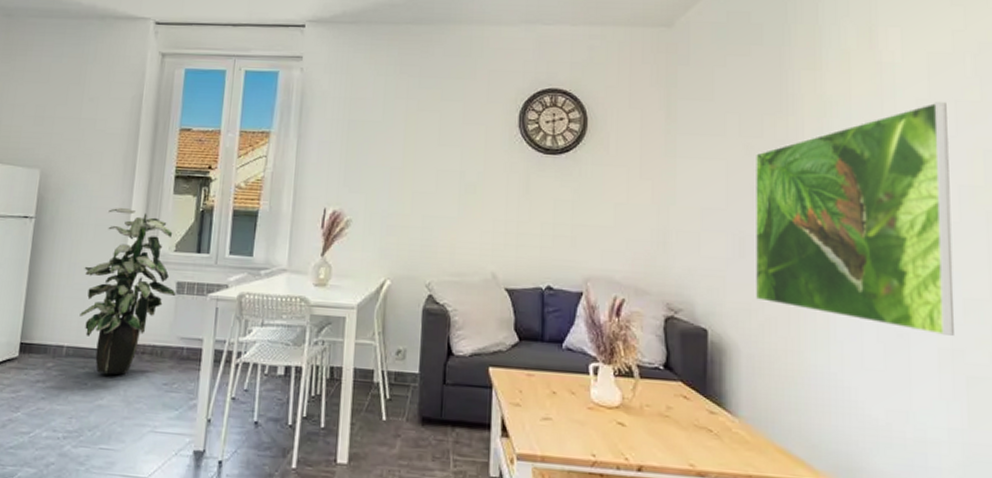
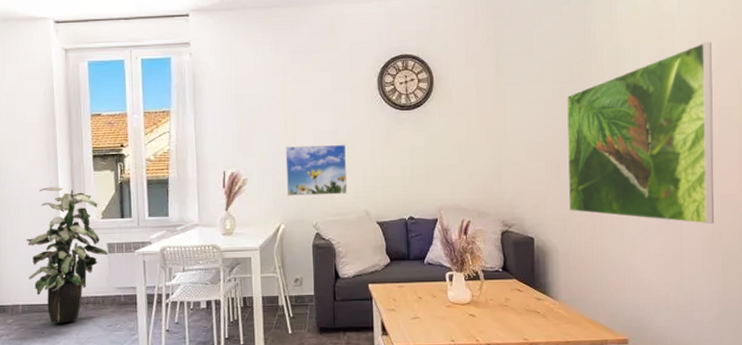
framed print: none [397,186,475,250] -> present [285,144,348,196]

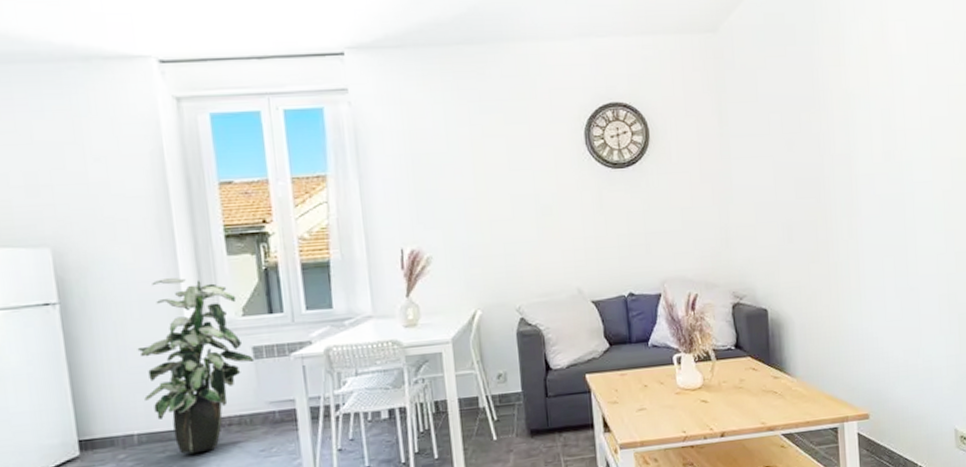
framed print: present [285,144,348,196] -> none [477,210,556,276]
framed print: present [567,42,714,224] -> none [796,87,949,285]

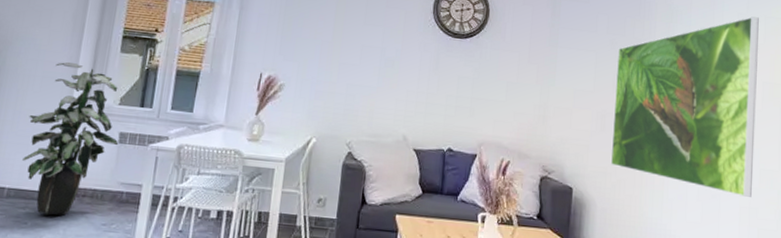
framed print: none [796,87,949,285] -> present [611,16,759,197]

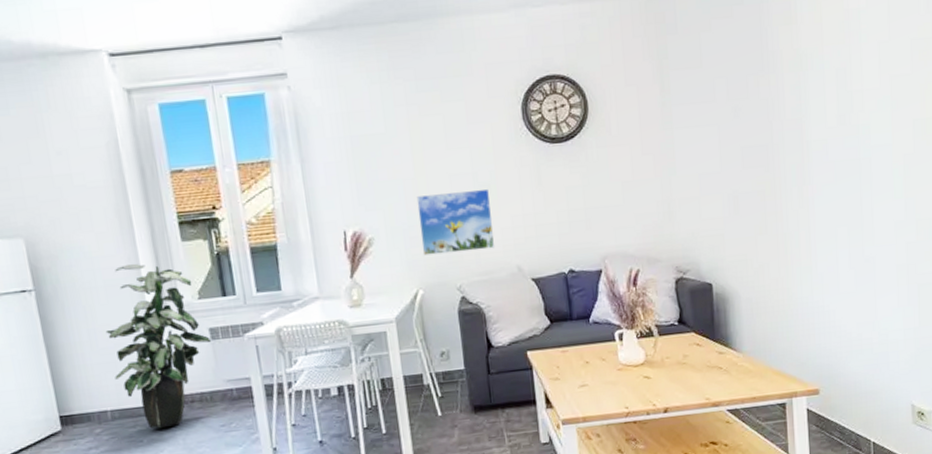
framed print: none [323,57,393,116] -> present [416,188,495,256]
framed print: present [611,16,759,197] -> none [743,42,909,254]

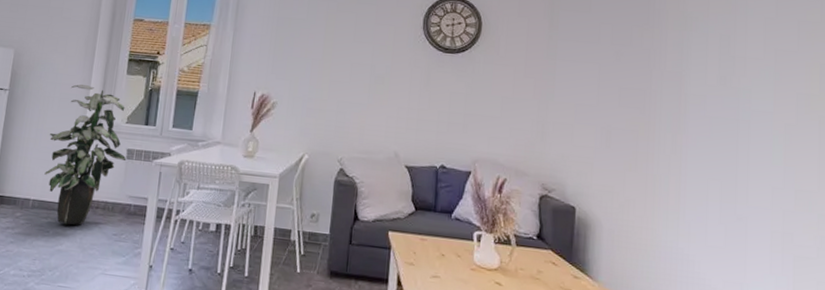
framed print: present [416,188,495,256] -> none [315,75,383,132]

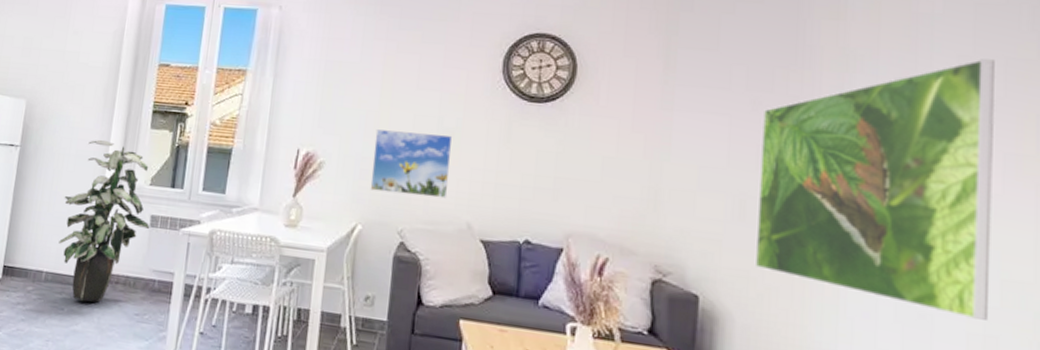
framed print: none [315,75,383,132] -> present [370,129,453,199]
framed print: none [618,21,791,221] -> present [756,59,995,320]

